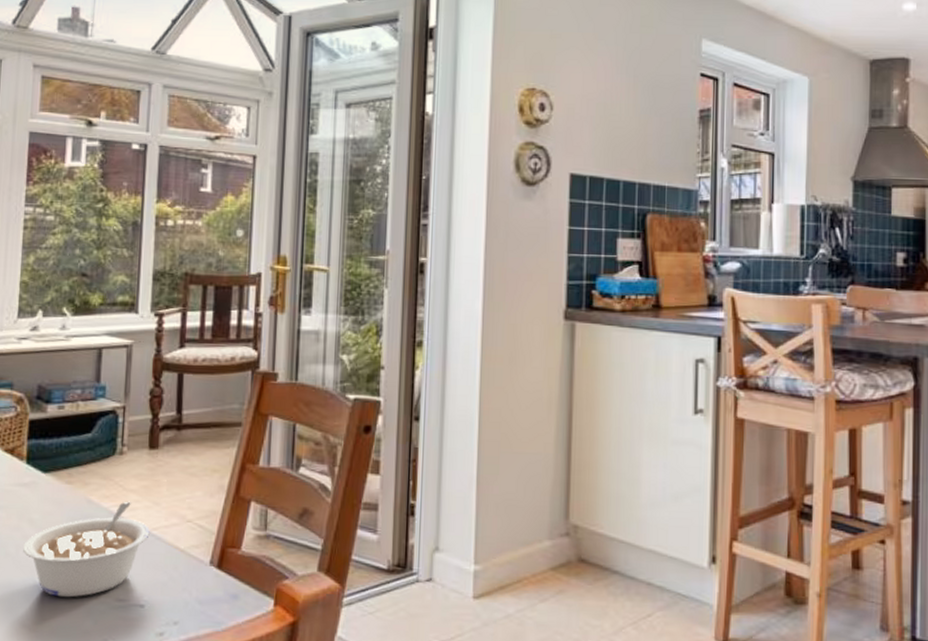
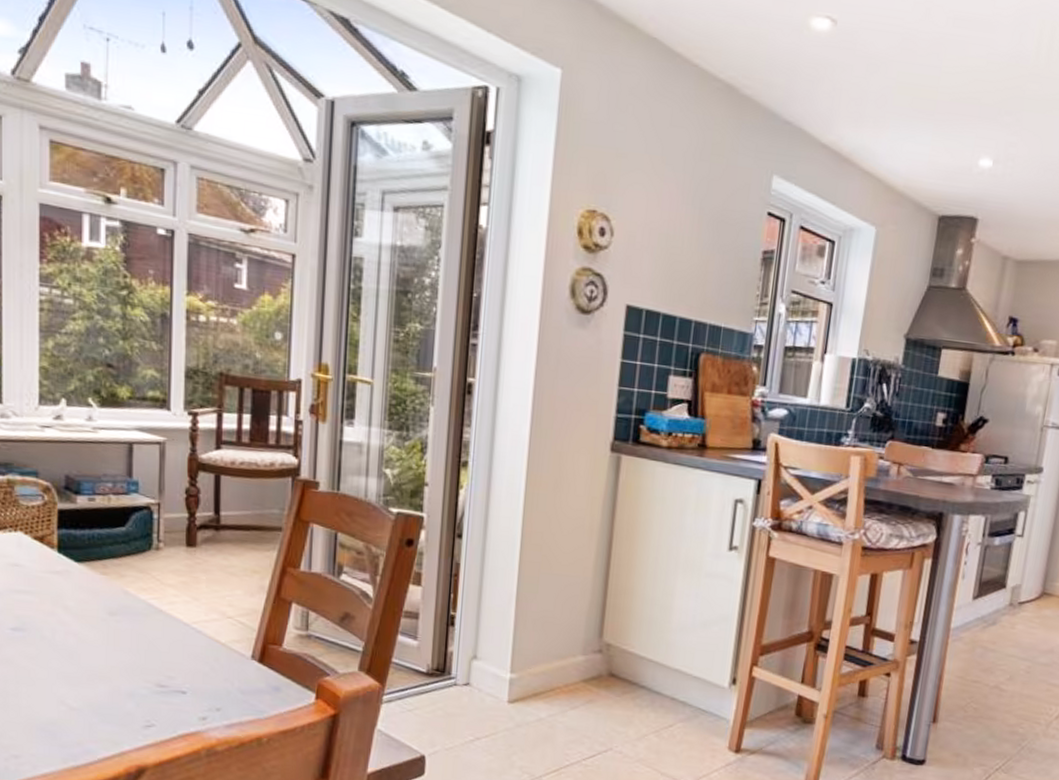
legume: present [23,501,150,598] -> none [59,595,190,681]

